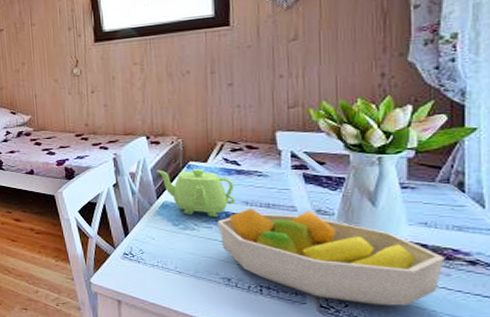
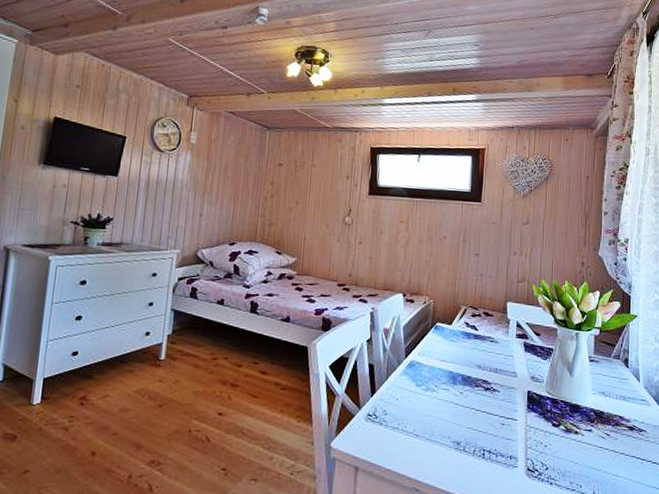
teapot: present [156,168,235,218] -> none [408,327,472,380]
fruit bowl: present [217,208,445,306] -> none [454,371,614,468]

